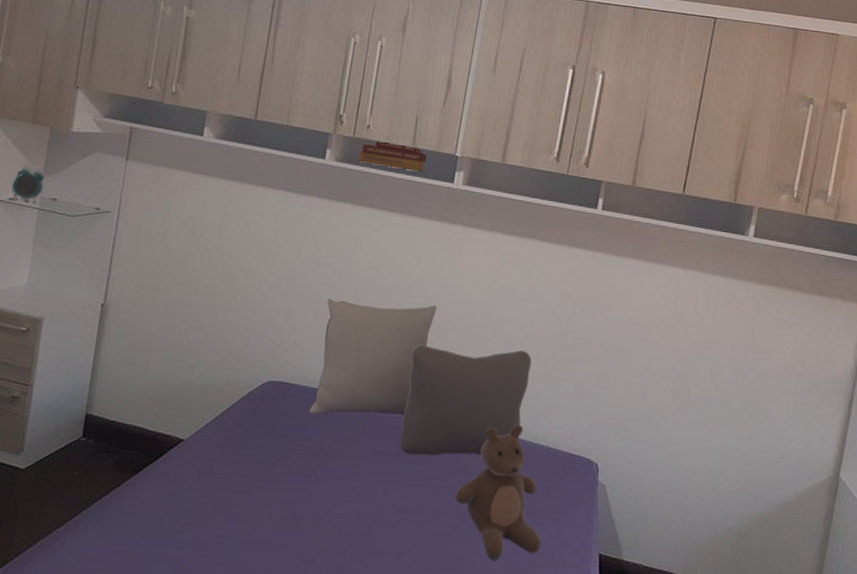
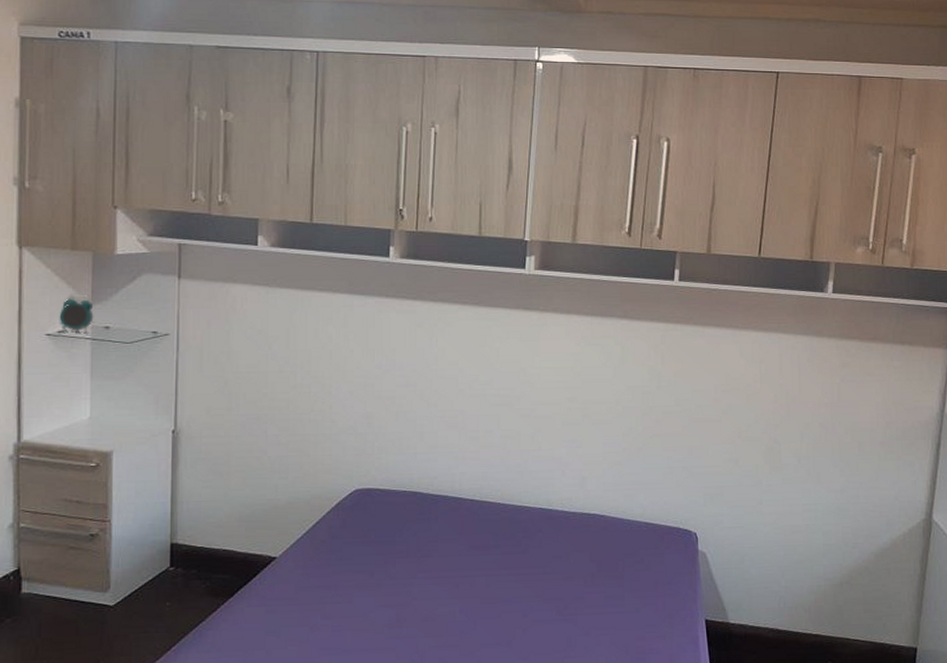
pillow: present [308,298,438,415] -> none [401,394,522,517]
books: present [359,142,427,172] -> none [424,234,495,260]
cushion: present [400,344,532,456] -> none [498,431,622,546]
teddy bear: present [455,425,542,560] -> none [558,504,648,638]

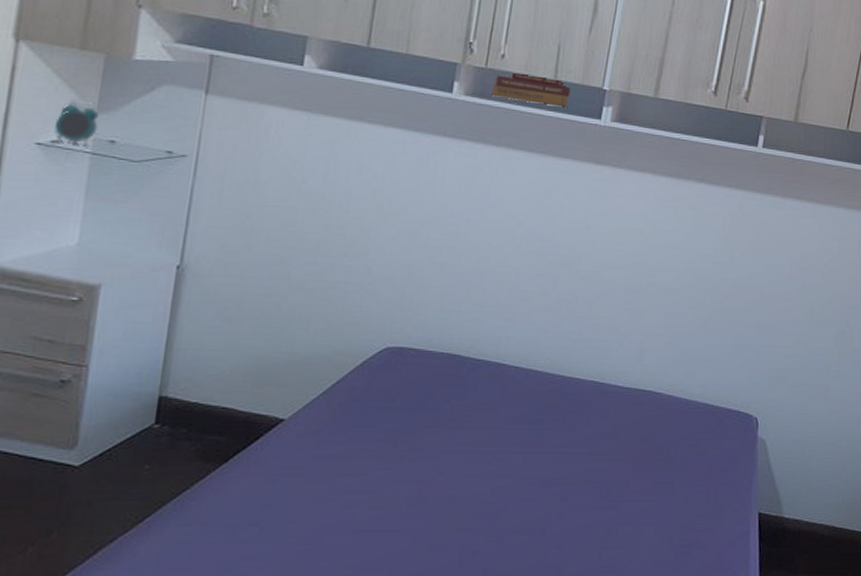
books: none [424,234,495,260] -> present [492,73,571,107]

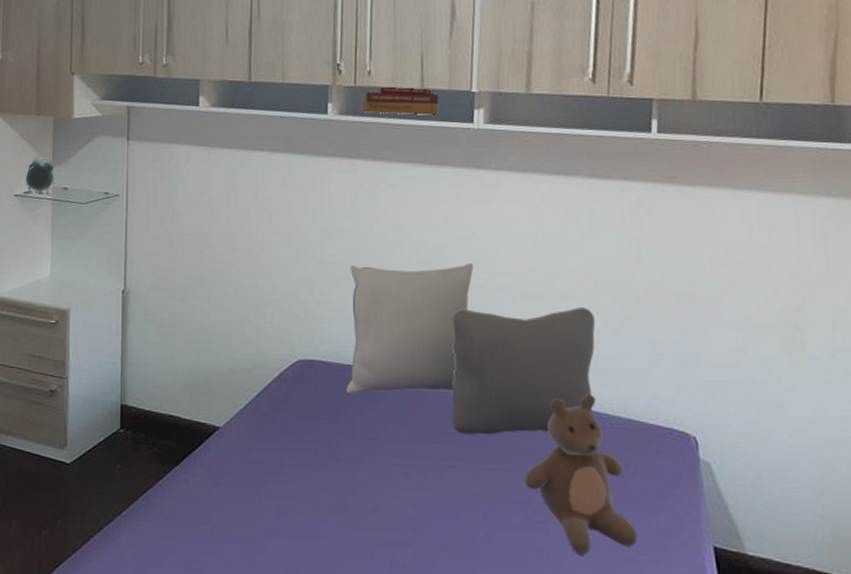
pillow: none [435,250,583,382] -> present [345,262,474,394]
cushion: none [542,299,688,421] -> present [451,308,596,435]
teddy bear: none [603,381,698,528] -> present [524,395,638,555]

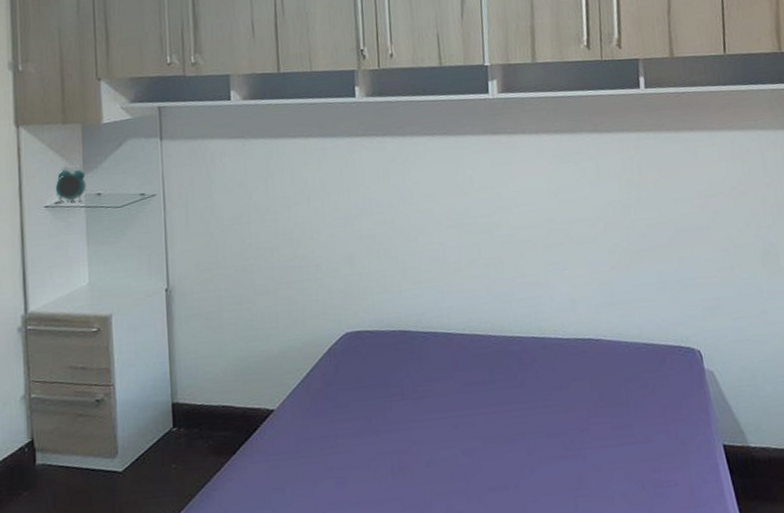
pillow: present [345,262,474,394] -> none [387,220,500,358]
books: present [363,87,439,115] -> none [388,64,457,93]
cushion: present [451,308,596,435] -> none [484,249,614,380]
teddy bear: present [524,395,638,555] -> none [560,326,661,473]

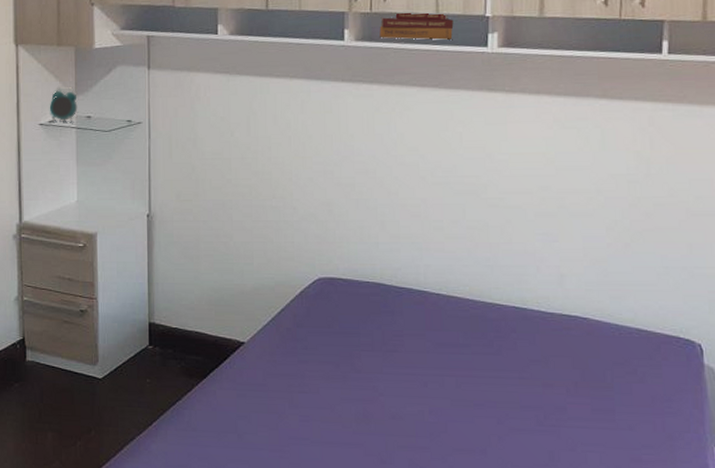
books: none [388,64,457,93] -> present [379,12,454,40]

